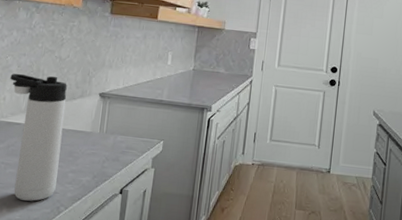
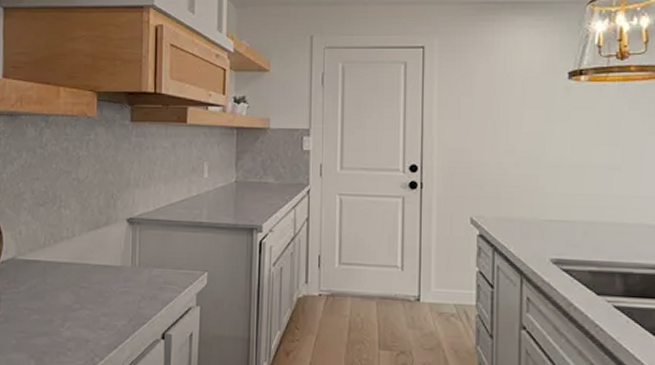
thermos bottle: present [9,73,67,201] -> none [23,201,90,352]

